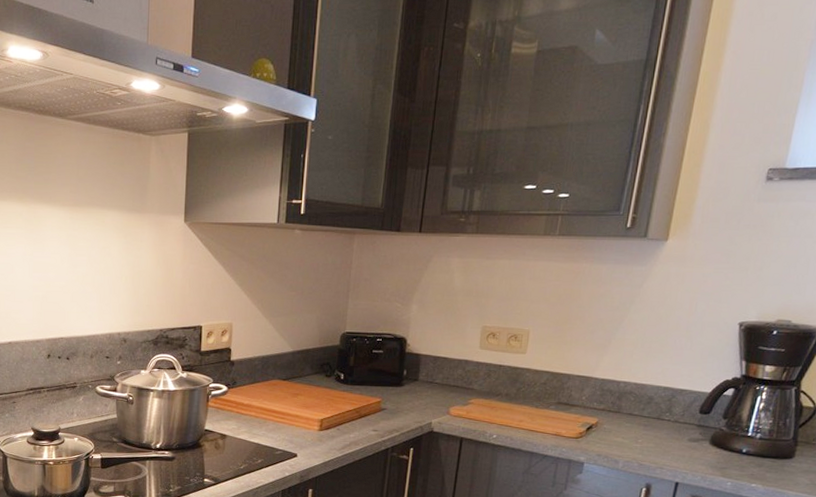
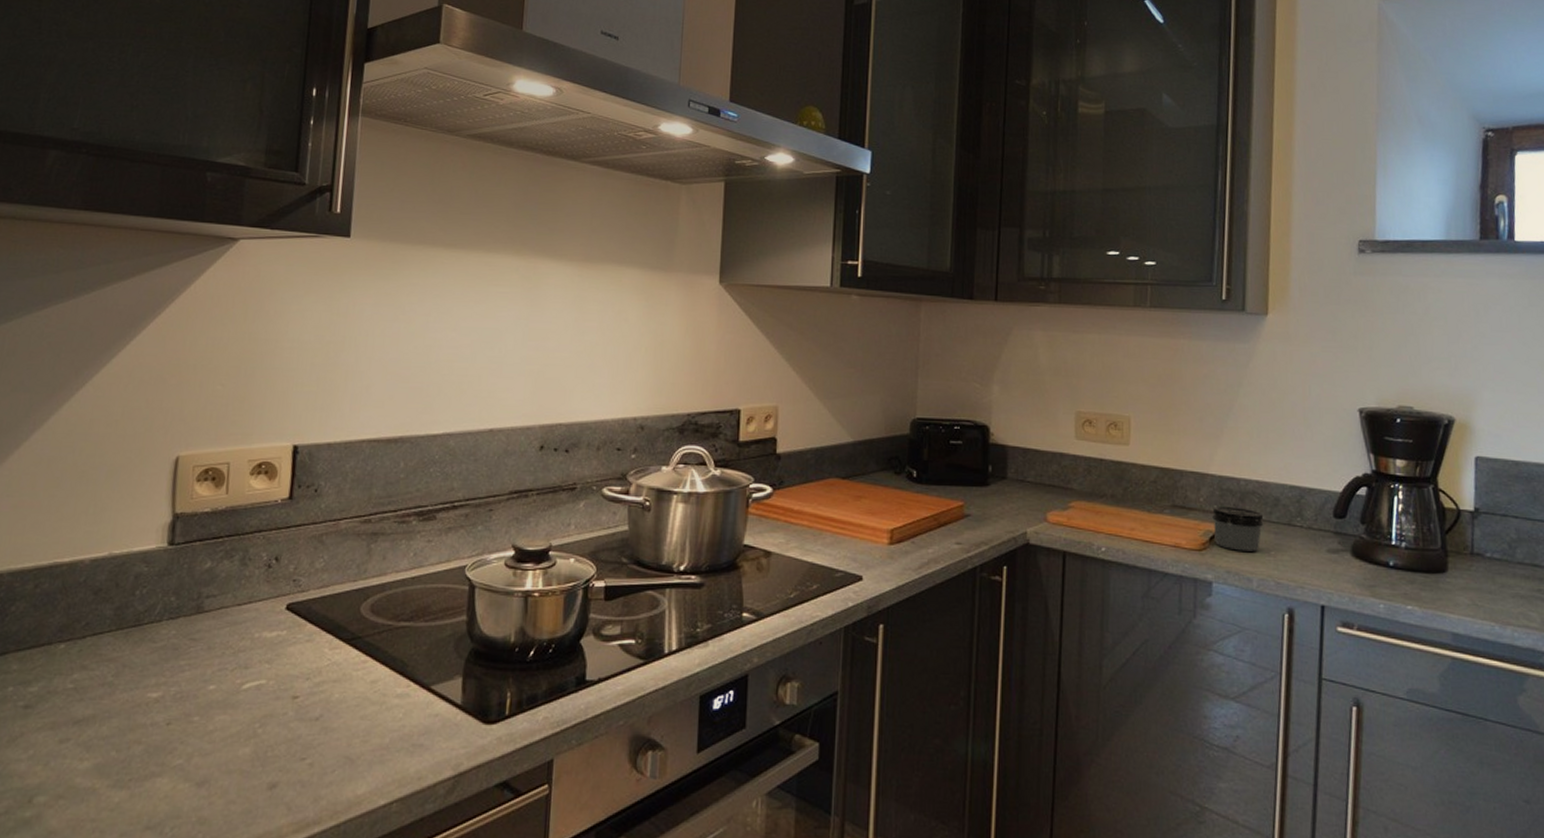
jar: none [590,404,637,440] -> present [1212,507,1264,552]

